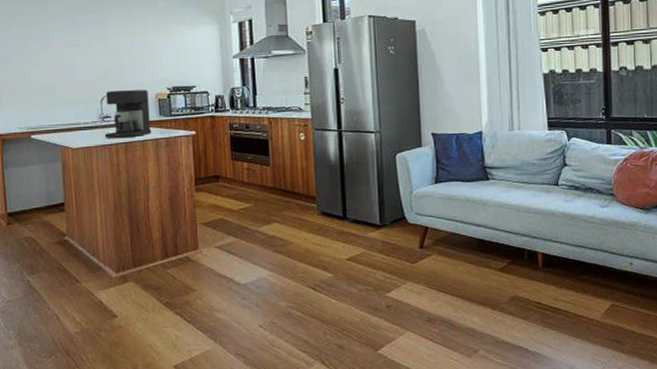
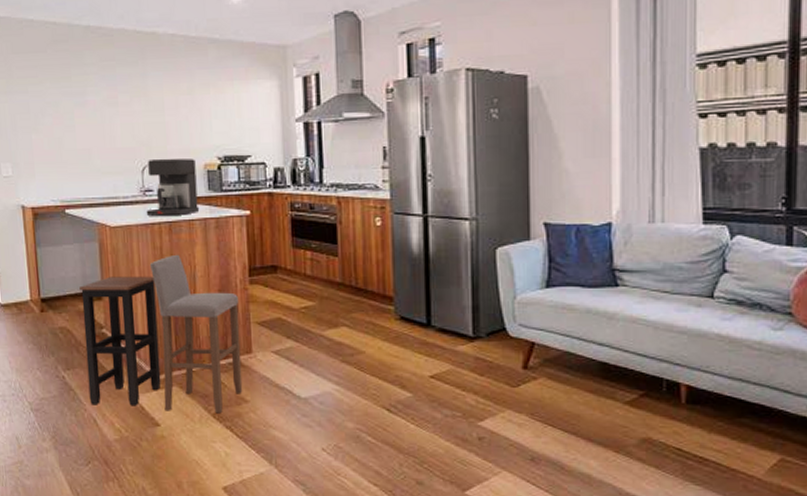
bar stool: none [44,189,119,304] -> present [79,276,161,406]
bar stool: none [107,169,191,304] -> present [149,254,243,414]

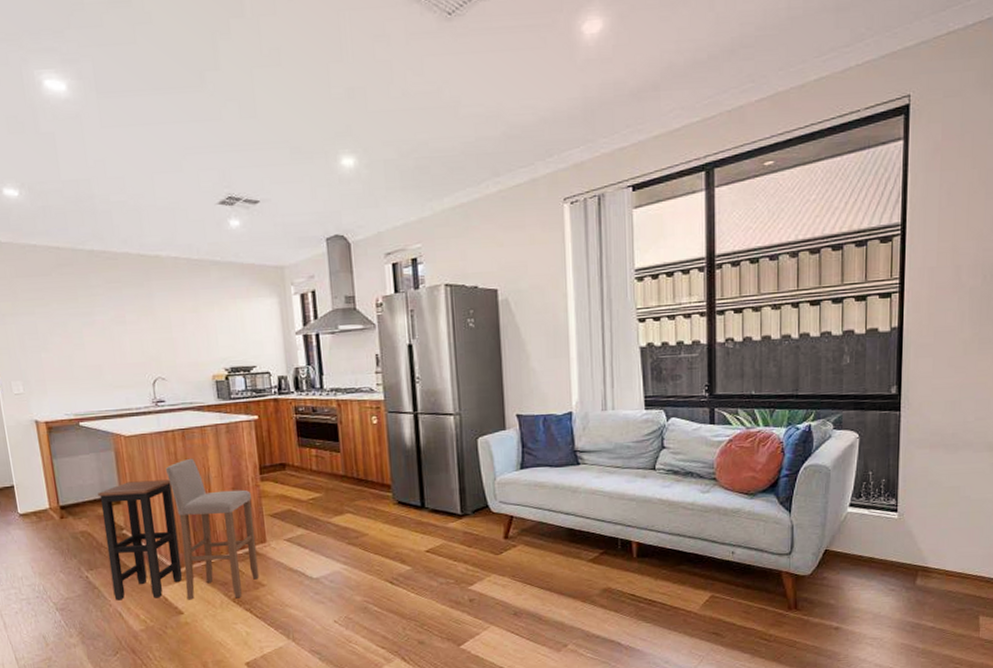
coffee maker: present [146,158,200,216] -> none [158,371,211,424]

